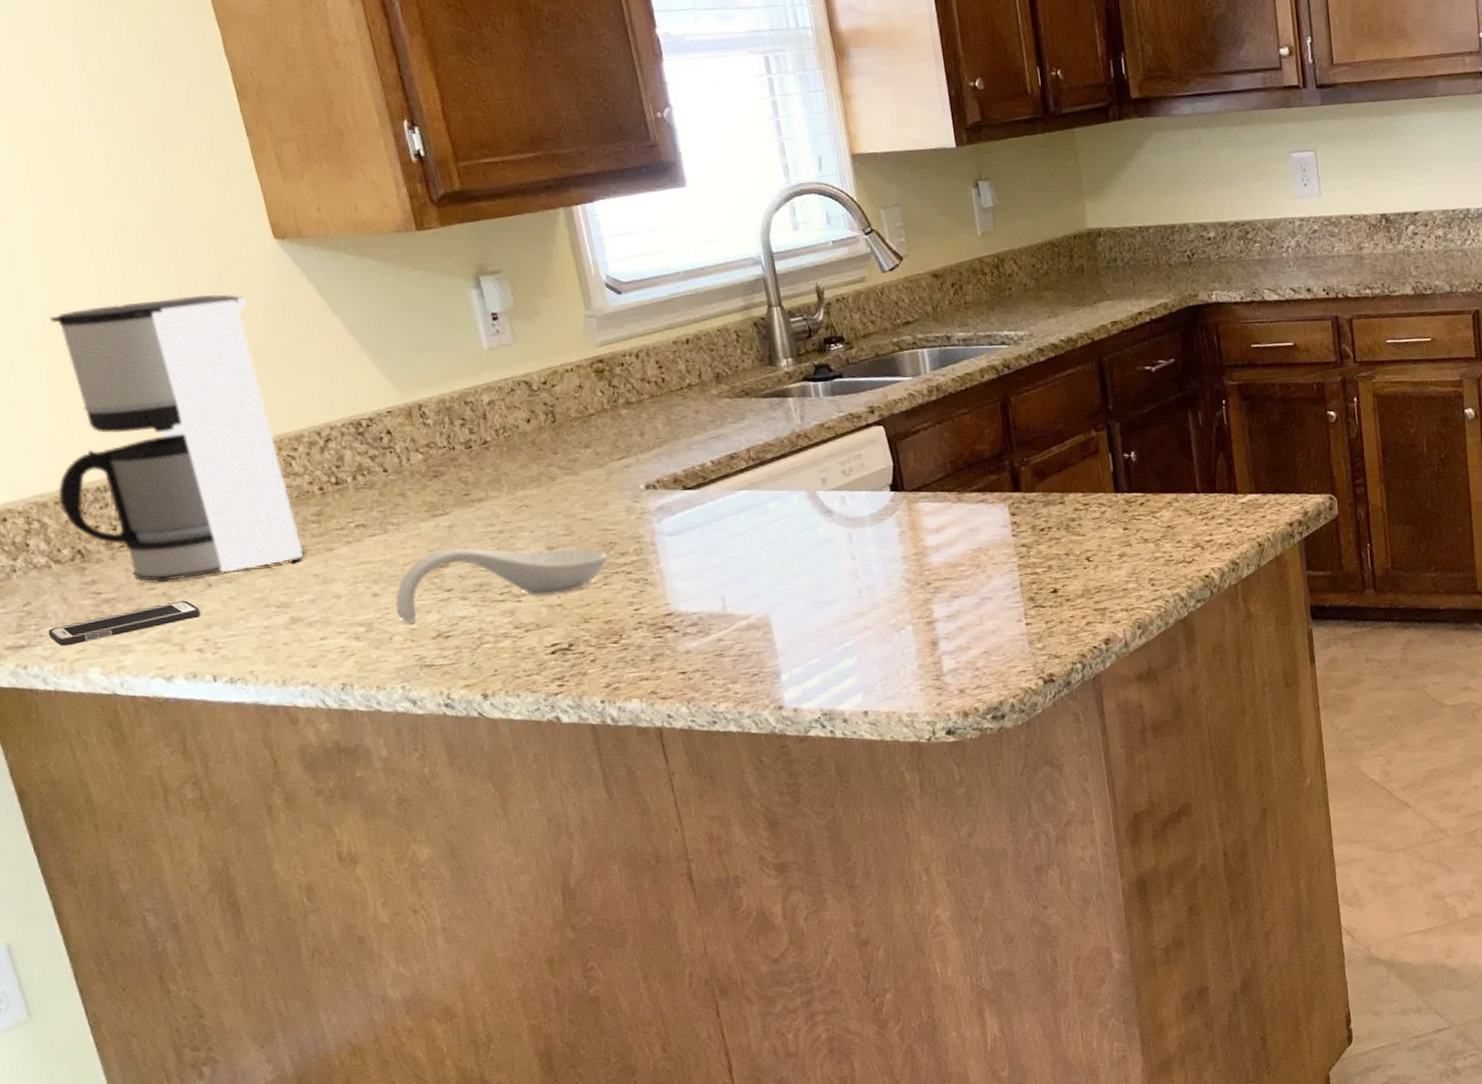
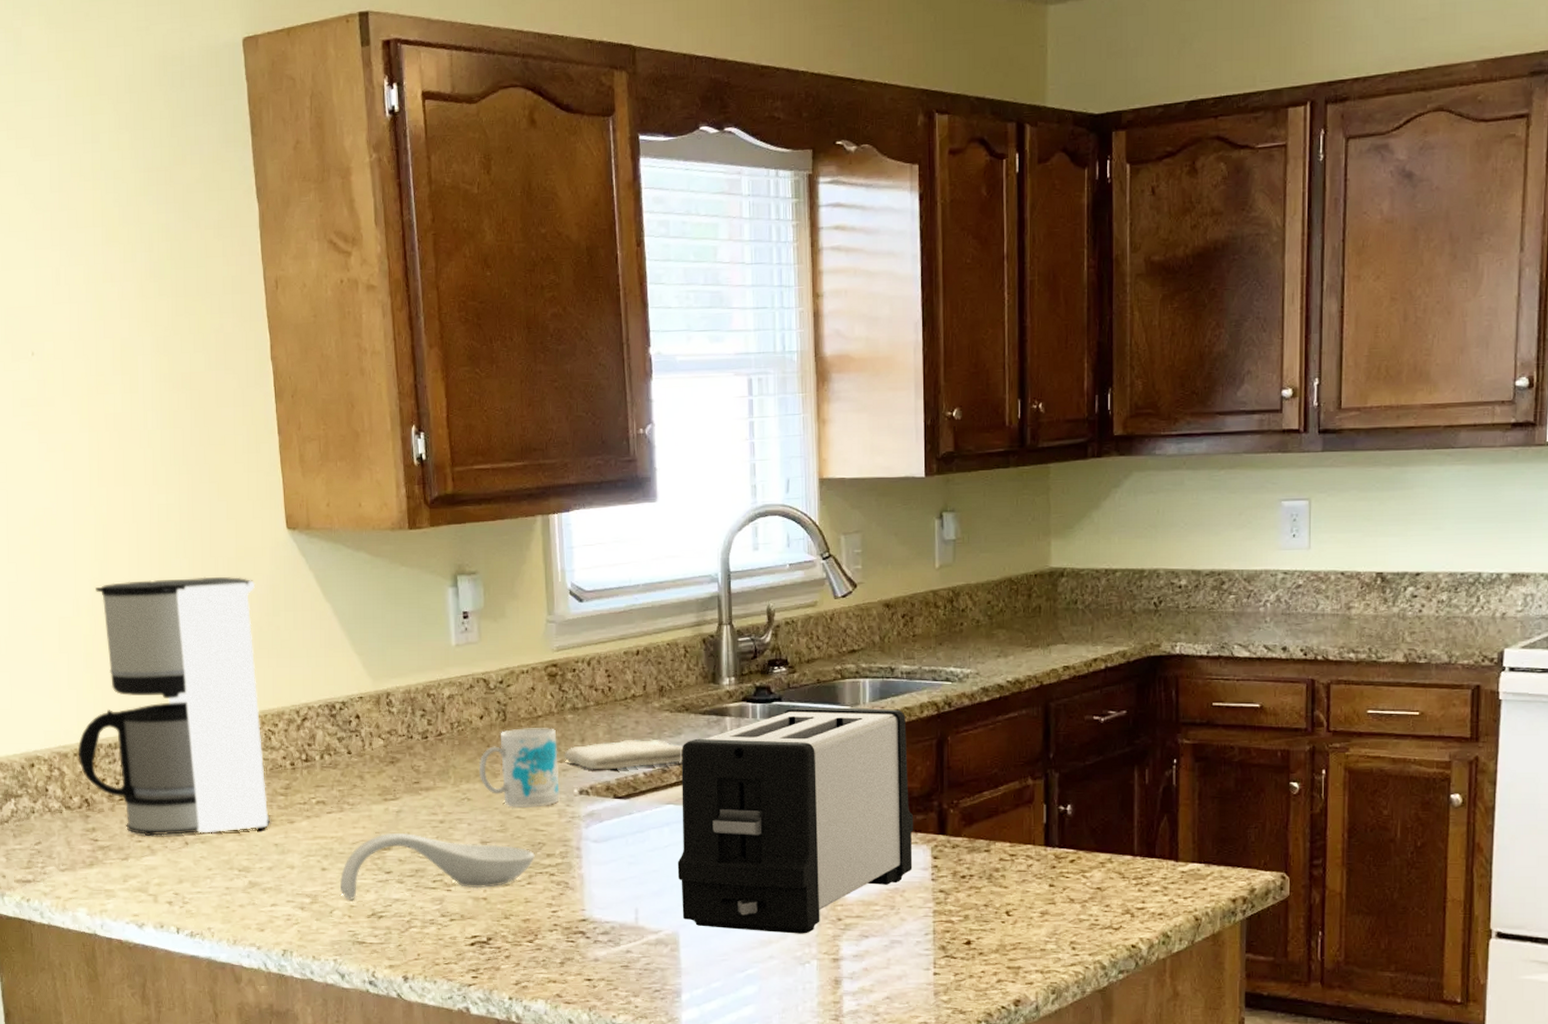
cell phone: present [48,600,201,647] -> none [51,855,175,885]
mug: none [532,425,626,510] -> present [478,728,560,807]
washcloth: none [624,426,750,464] -> present [564,740,683,770]
toaster: none [747,376,993,607] -> present [677,707,914,934]

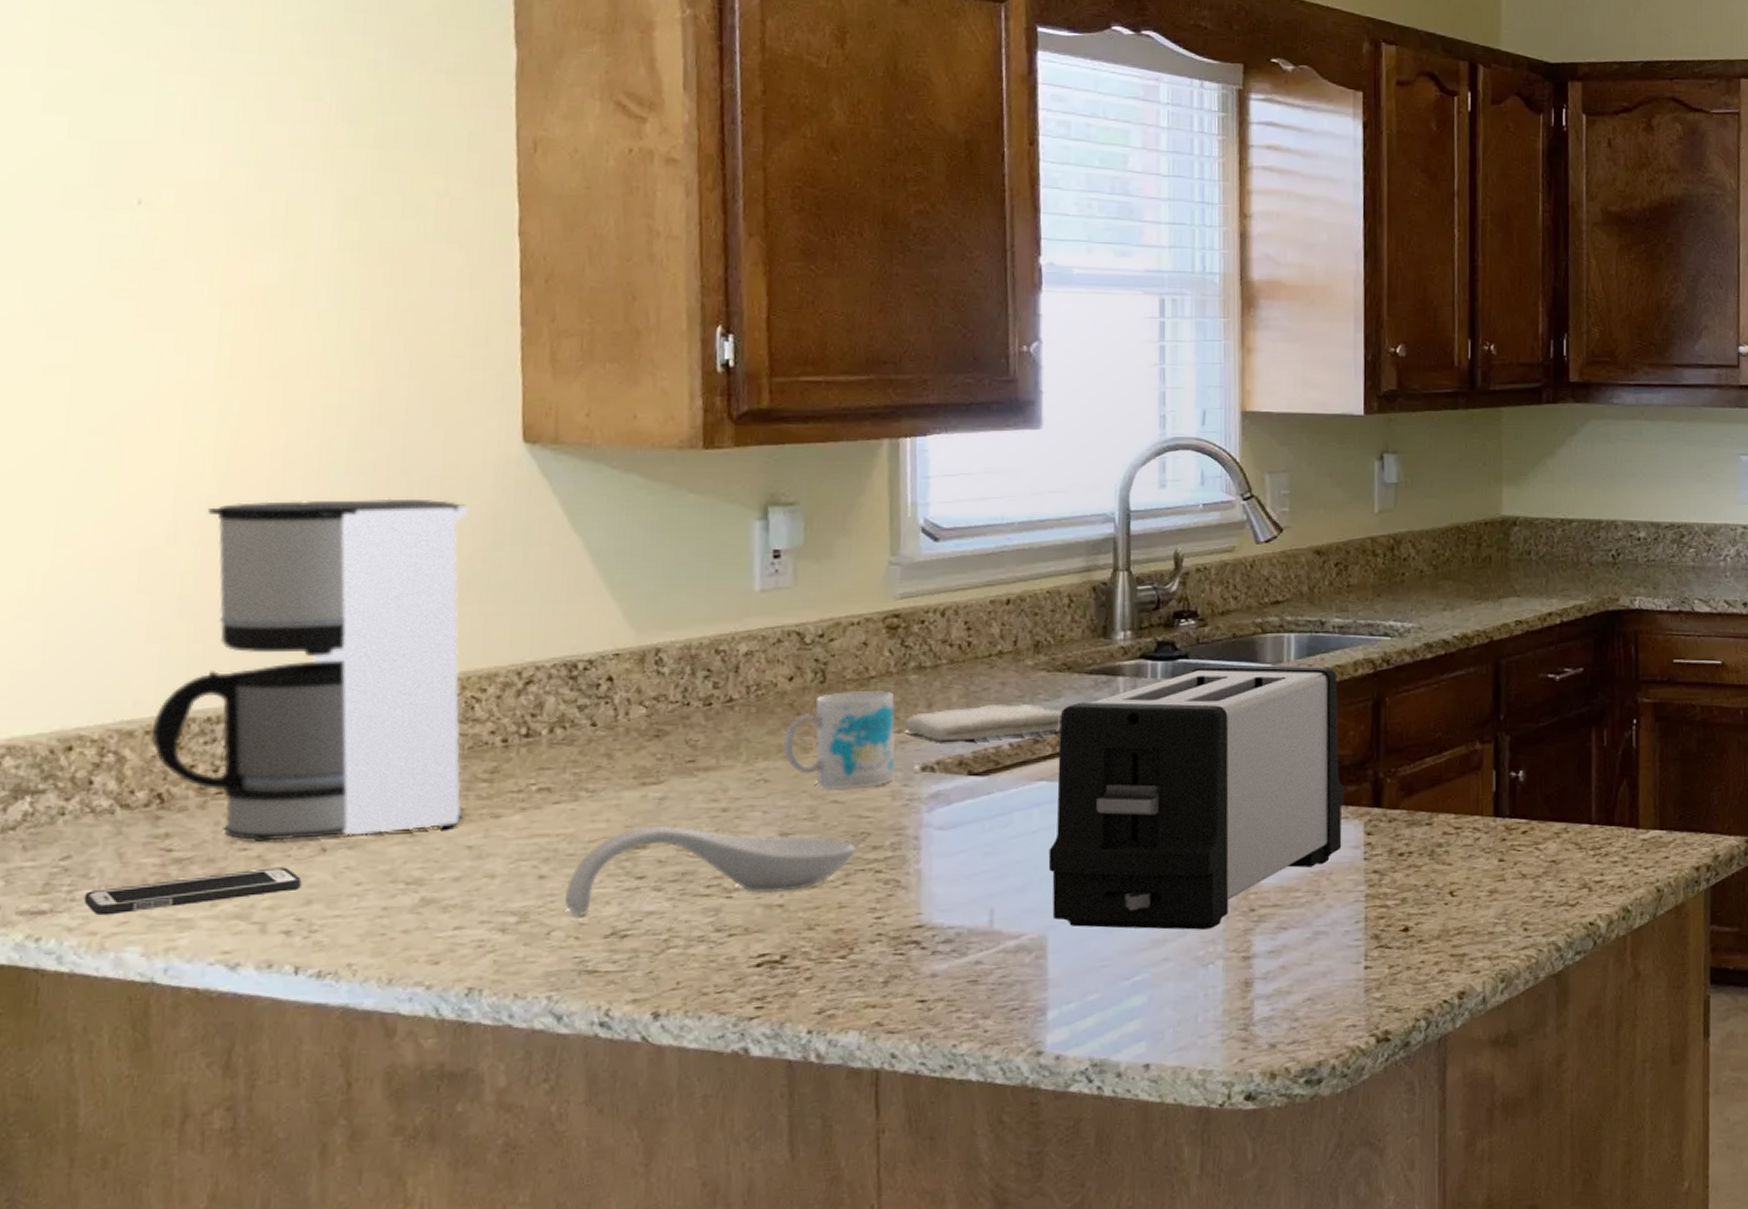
cell phone: none [51,855,175,885] -> present [83,867,302,916]

